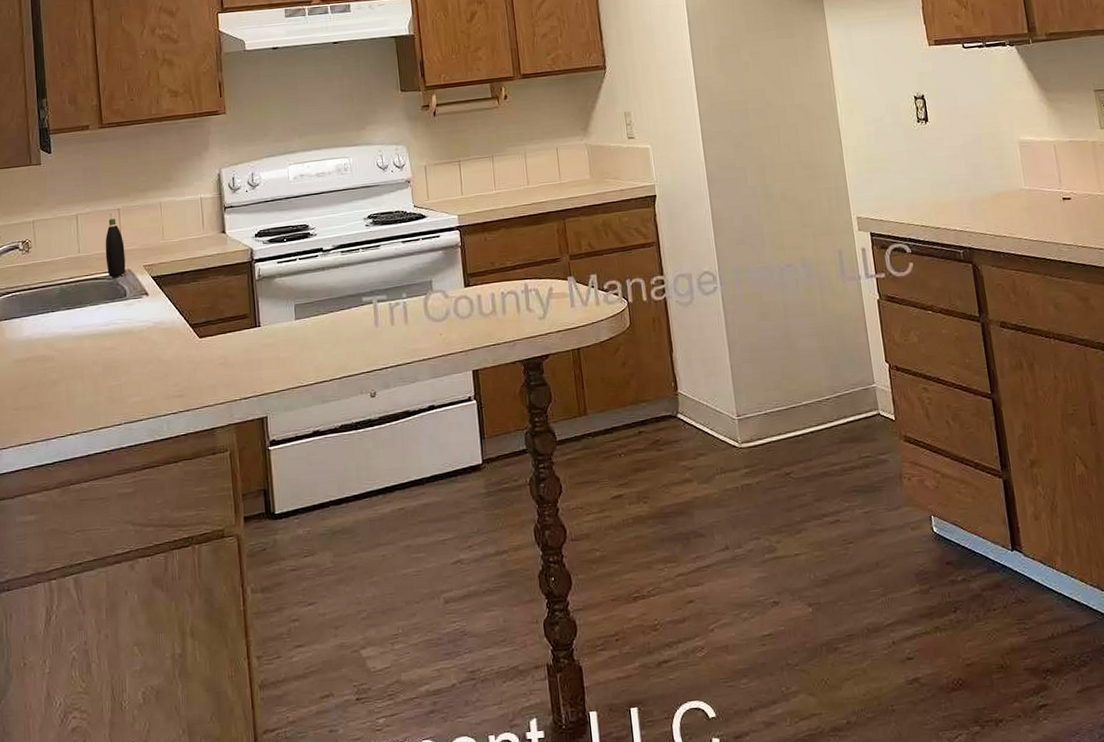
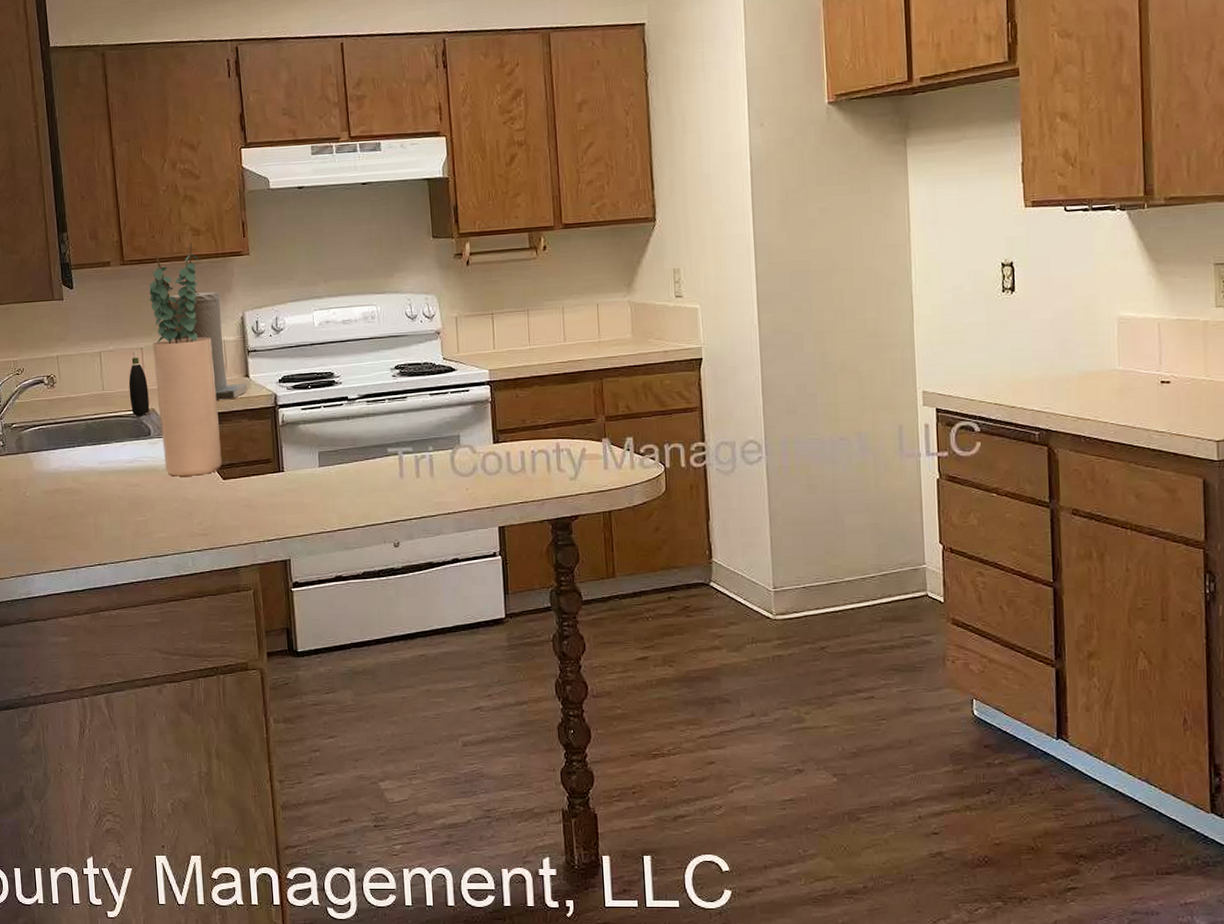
vase: none [127,104,199,338] -> present [149,242,223,477]
paper towel: none [147,150,224,257] -> present [169,292,248,400]

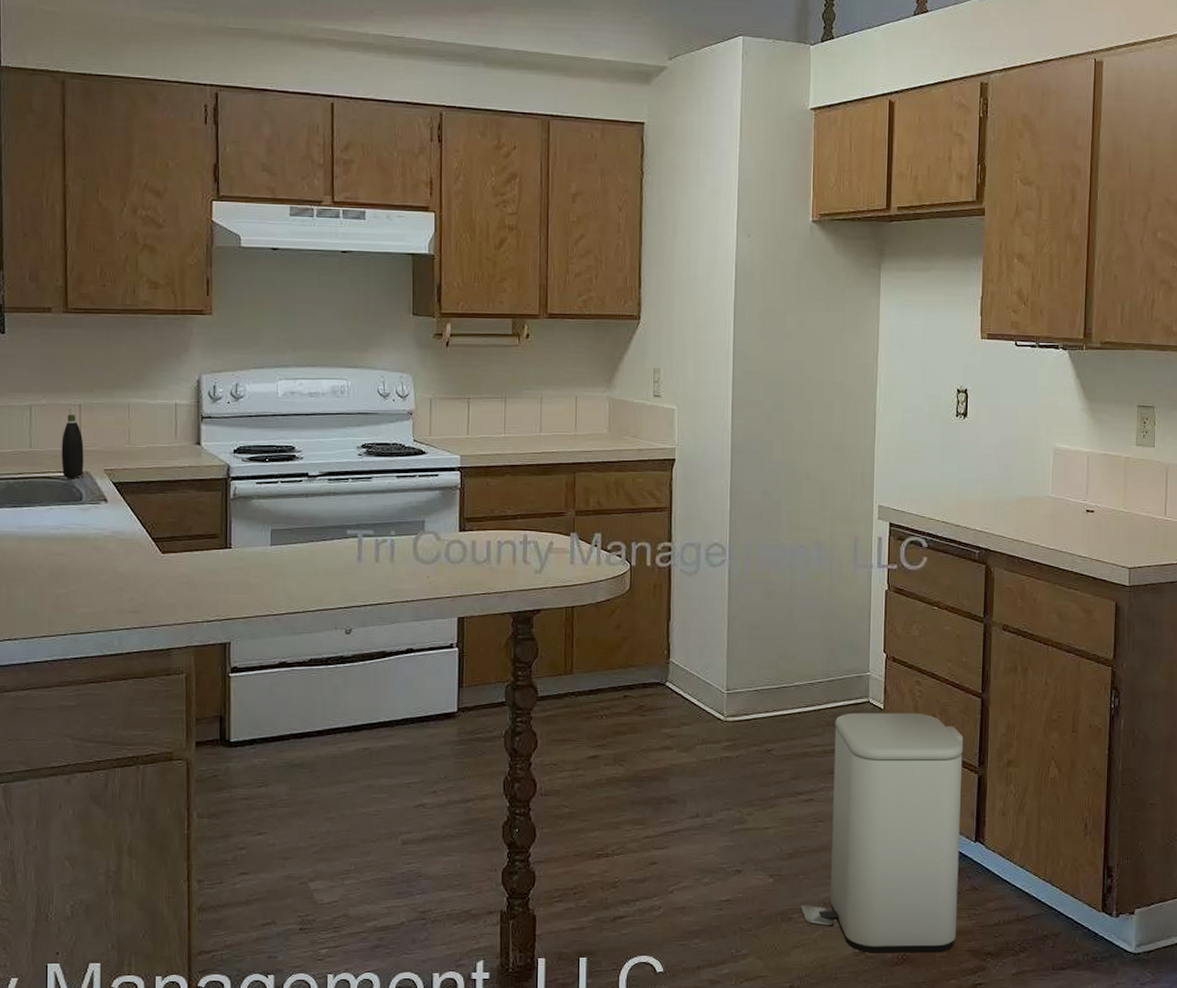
vase: present [149,242,223,477] -> none [92,295,163,548]
paper towel: present [169,292,248,400] -> none [116,350,198,467]
pedal bin: none [868,605,1044,855] -> present [800,713,963,953]

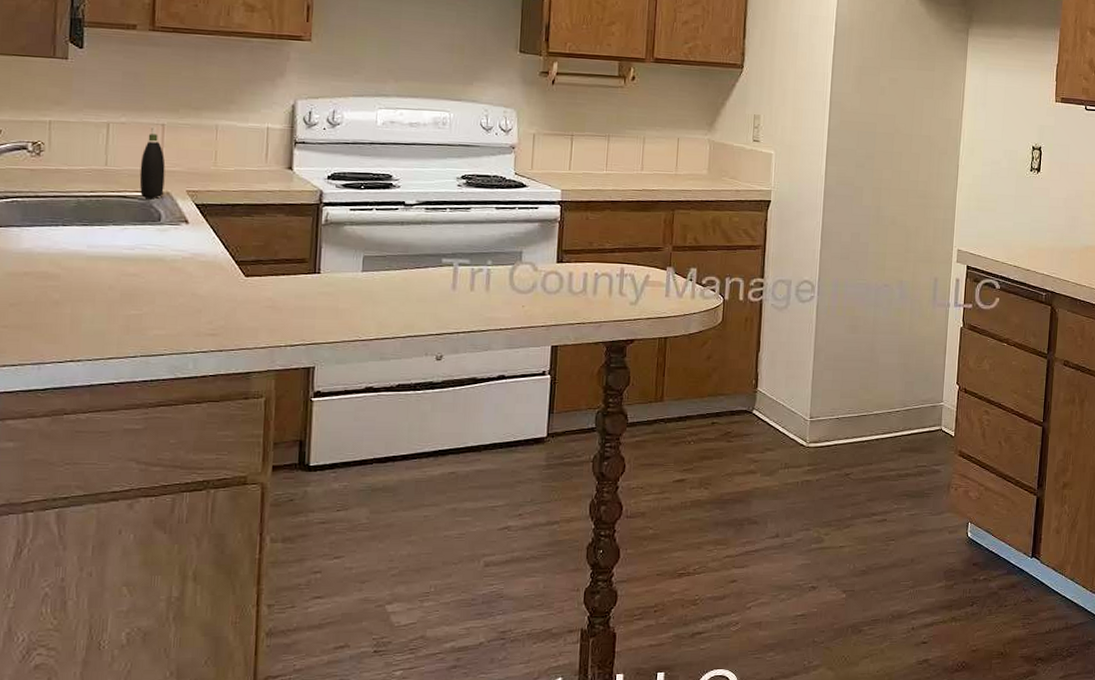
pedal bin: present [800,713,963,953] -> none [870,439,1025,662]

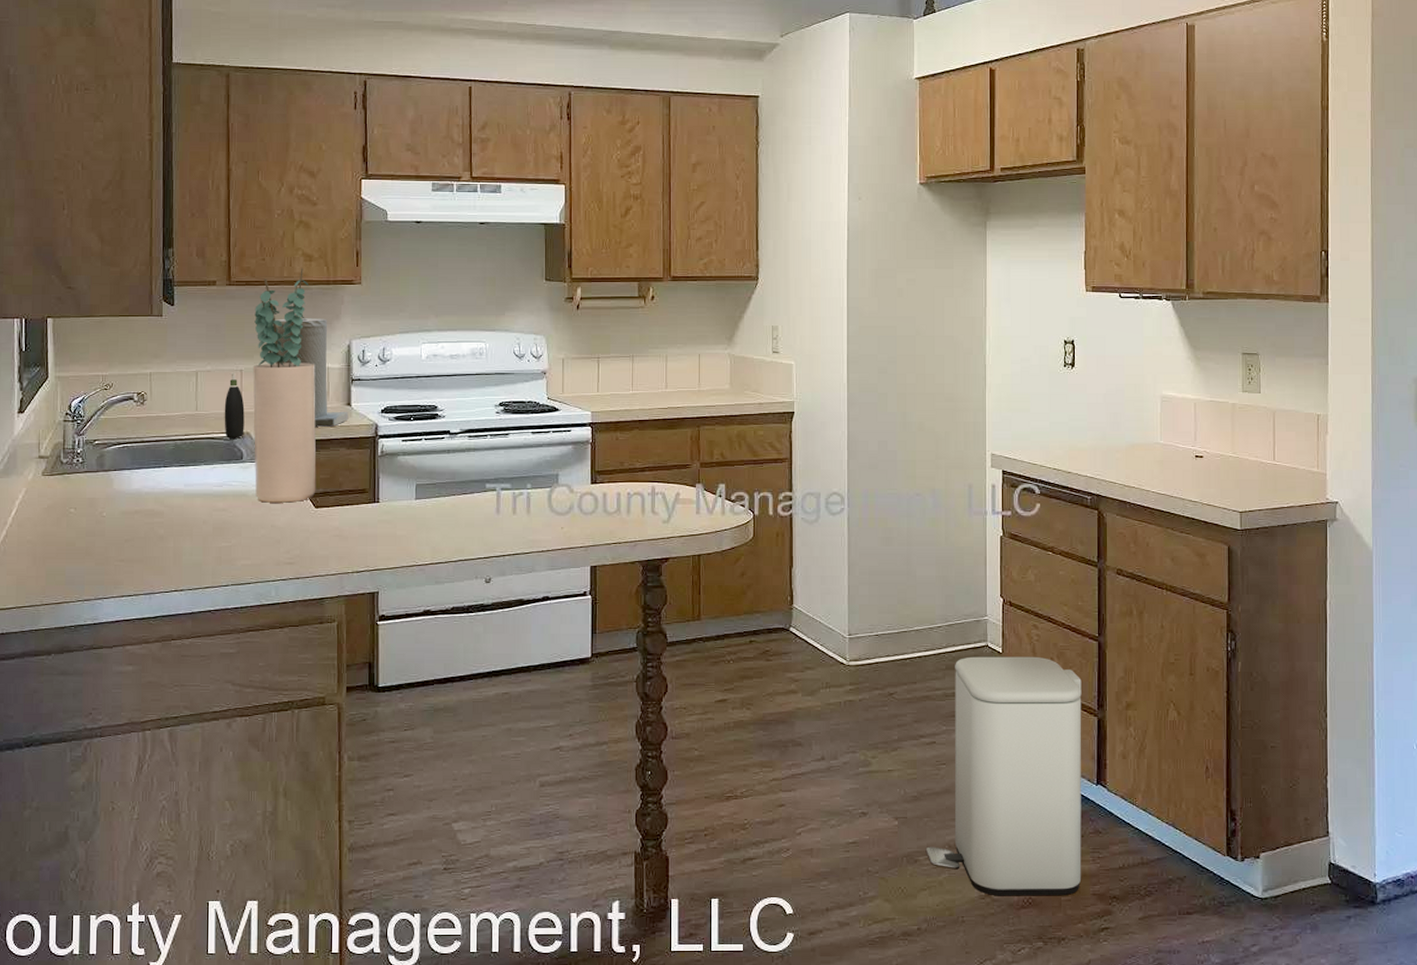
vase: none [174,18,253,270] -> present [252,268,317,503]
paper towel: none [204,71,290,191] -> present [274,318,349,427]
pedal bin: none [870,439,1025,662] -> present [925,656,1082,896]

